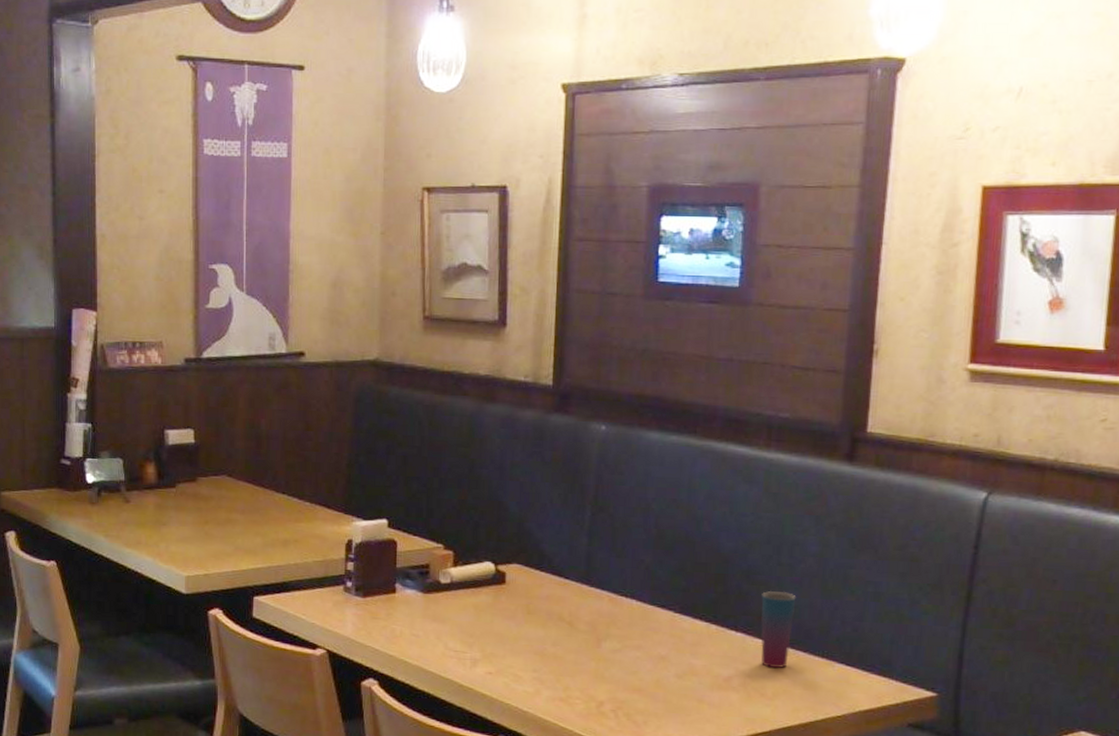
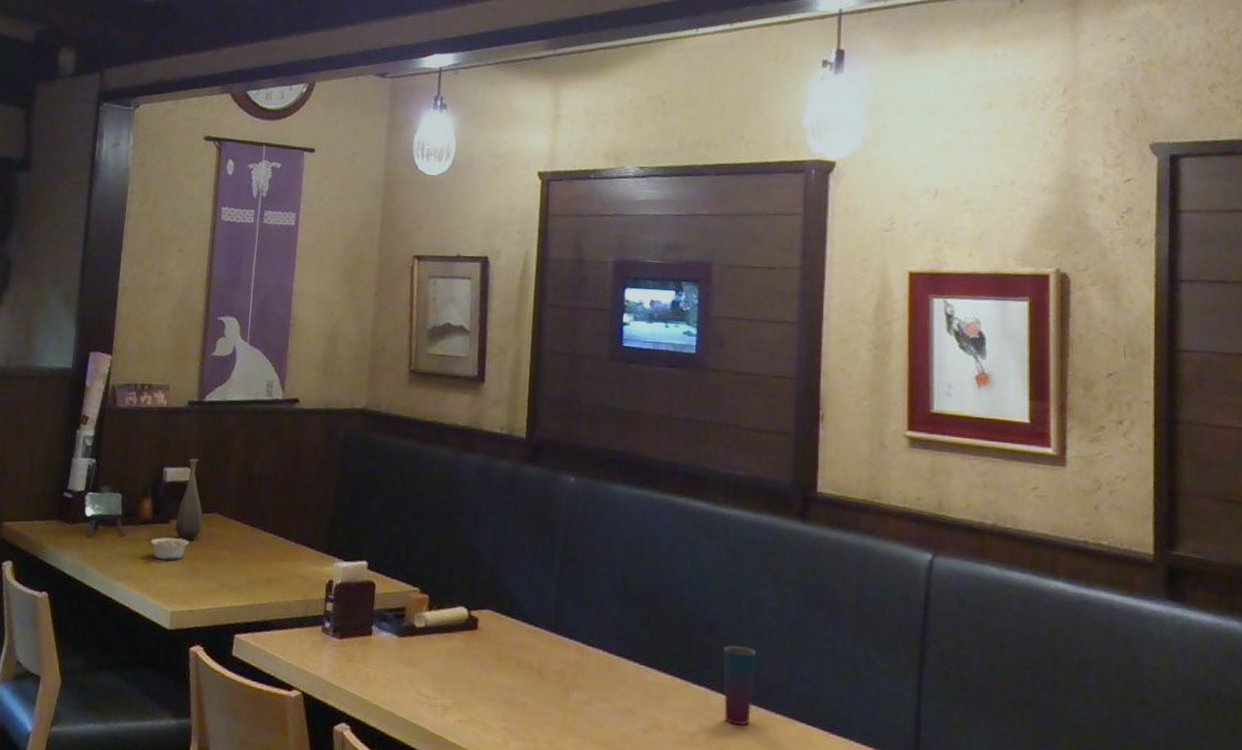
legume: none [157,501,199,525] -> present [150,537,190,560]
bottle: none [182,419,210,505] -> present [174,458,203,541]

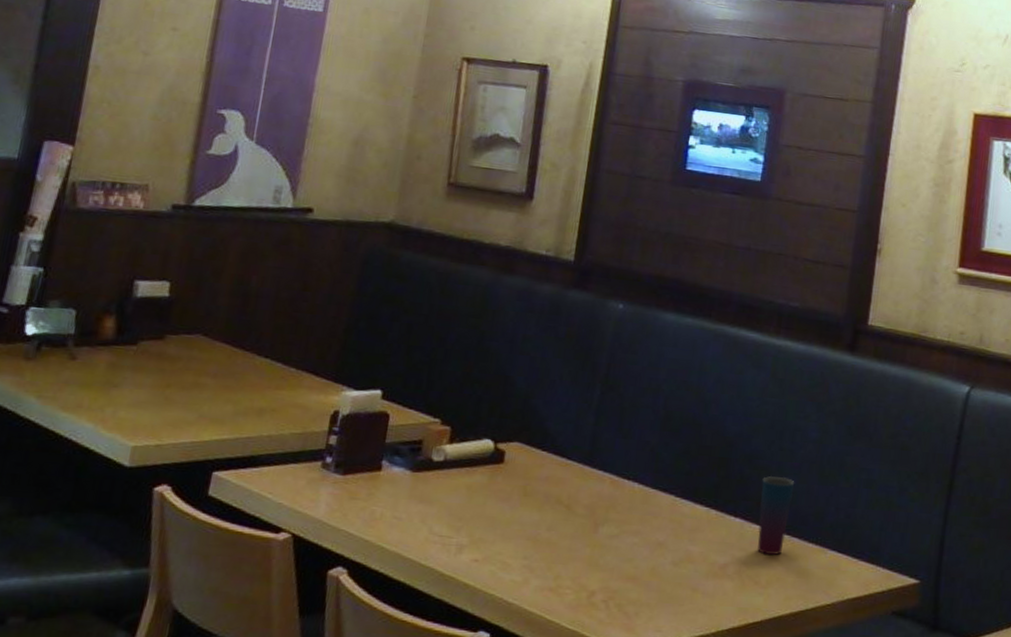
legume: present [150,537,190,560] -> none [110,361,162,388]
bottle: present [174,458,203,541] -> none [143,270,182,366]

